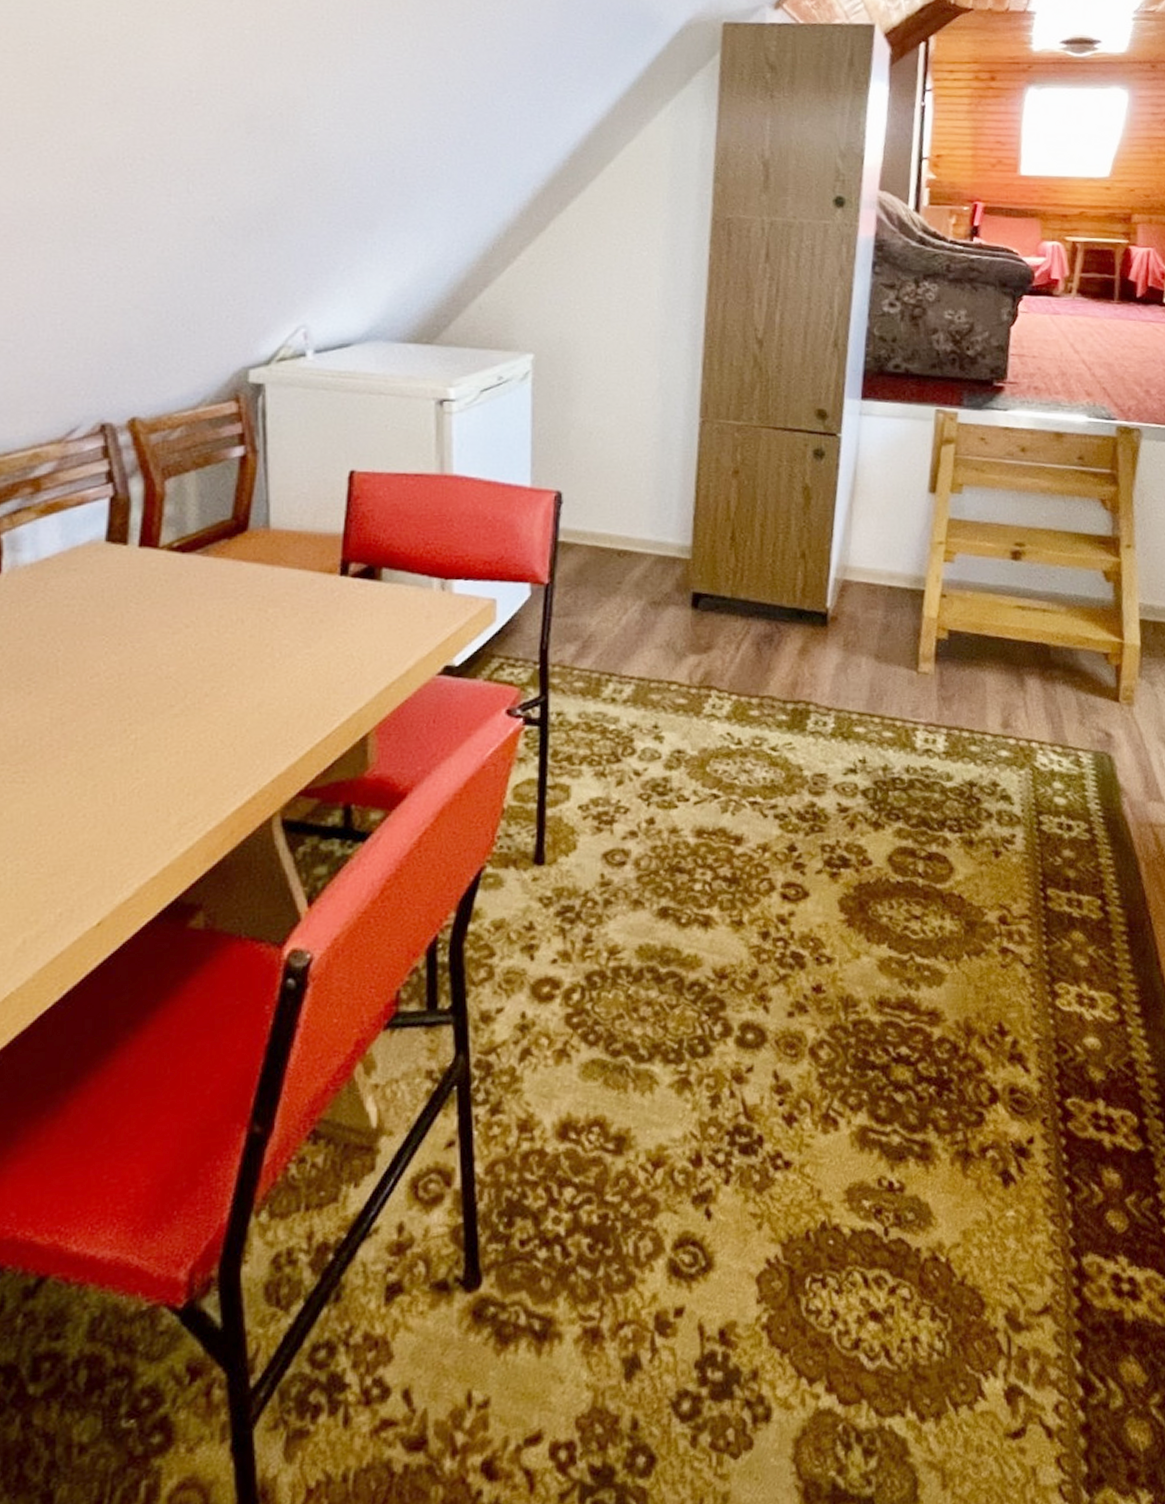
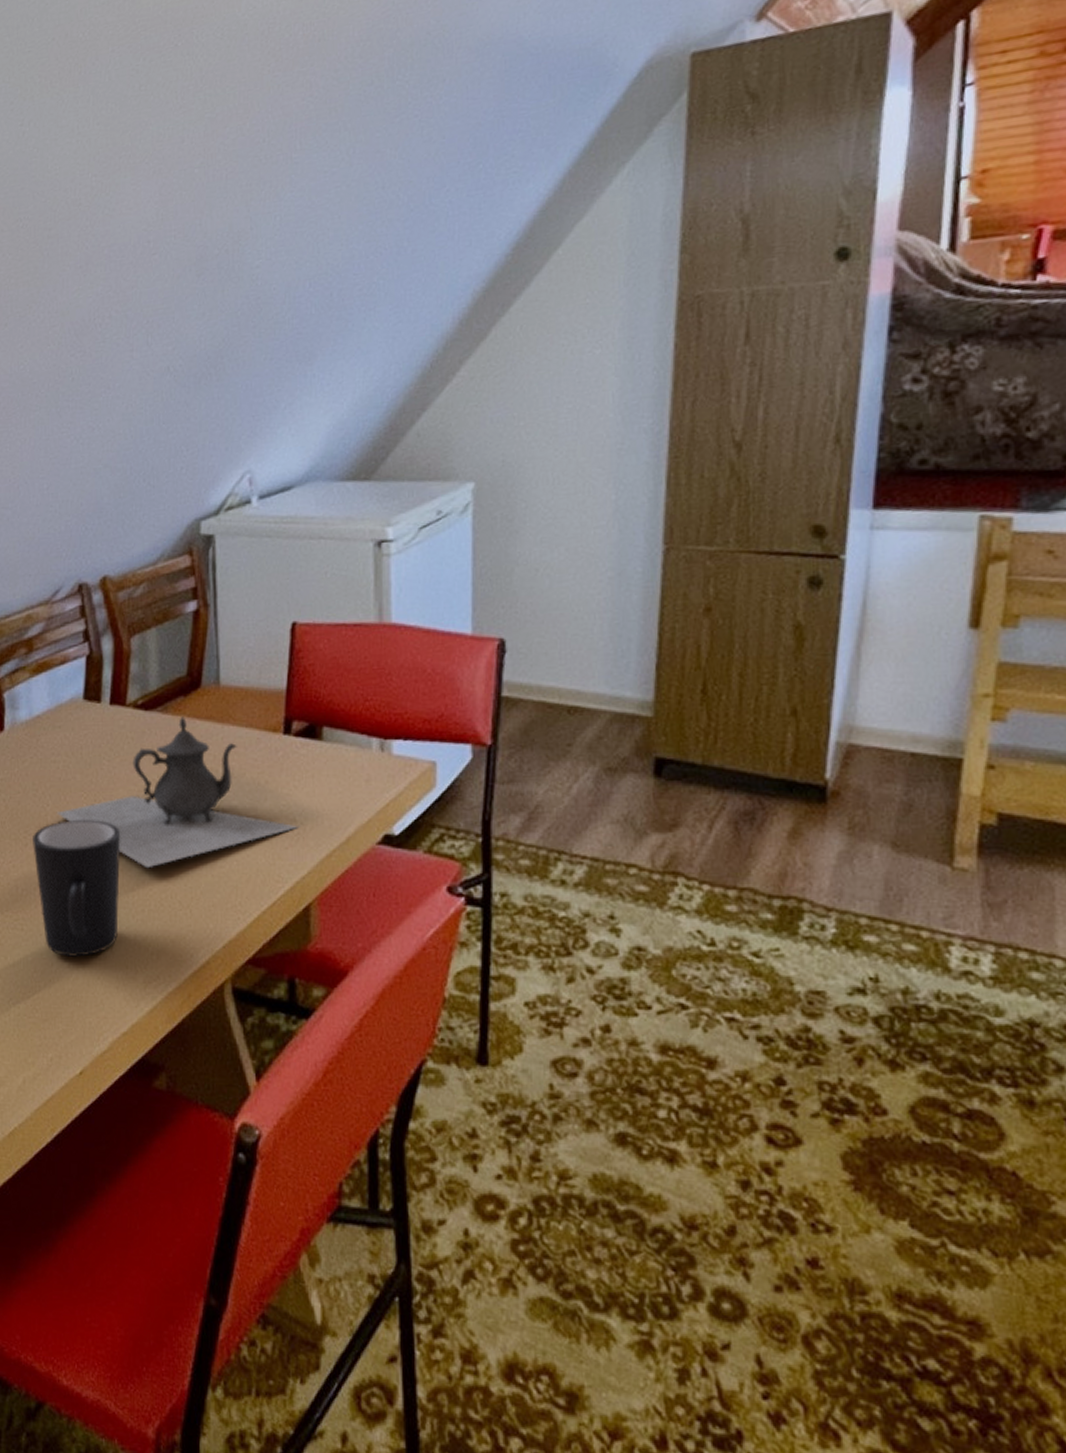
mug: none [38,664,151,807] -> present [33,820,121,958]
teapot: none [69,559,357,710] -> present [56,716,300,869]

